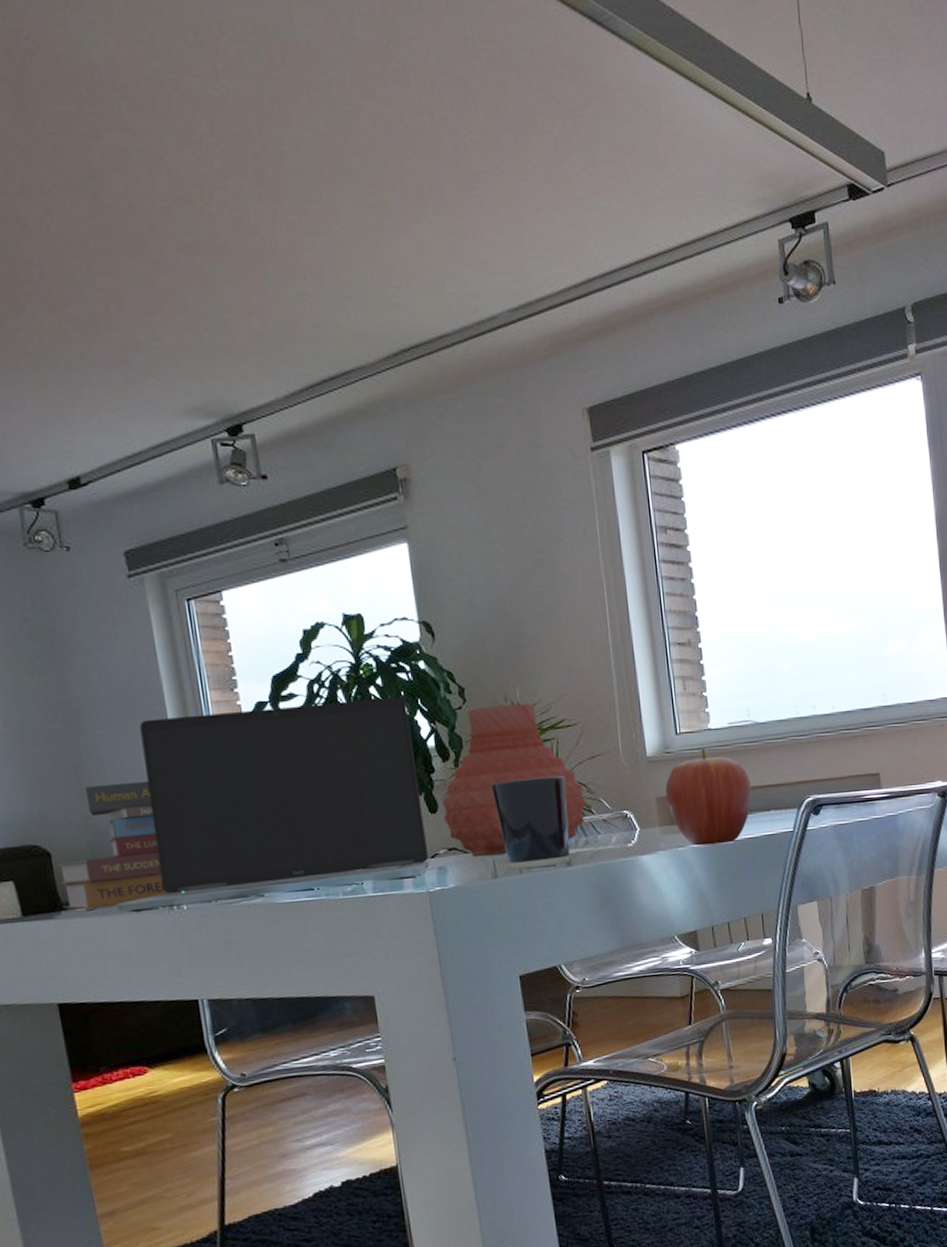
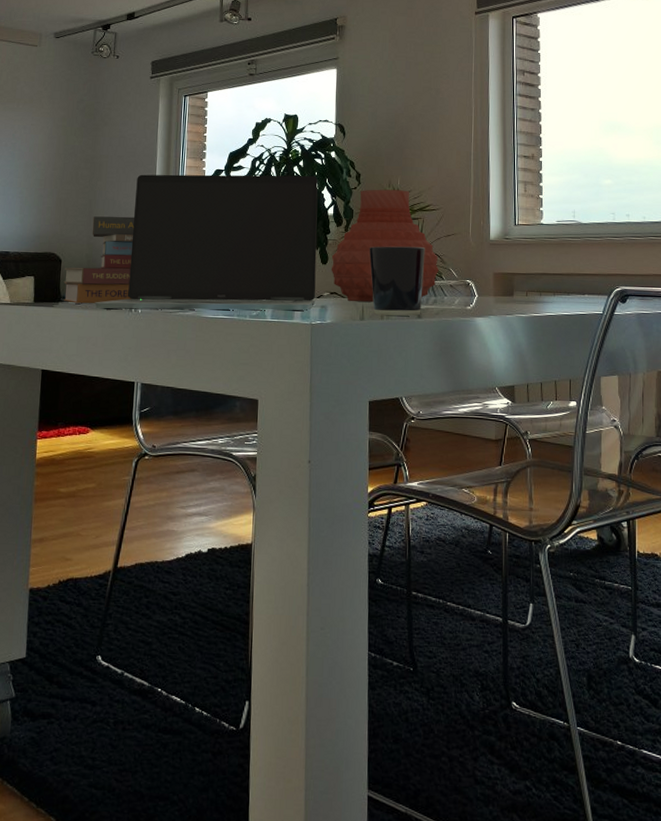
fruit: present [665,748,752,846] -> none [502,238,571,317]

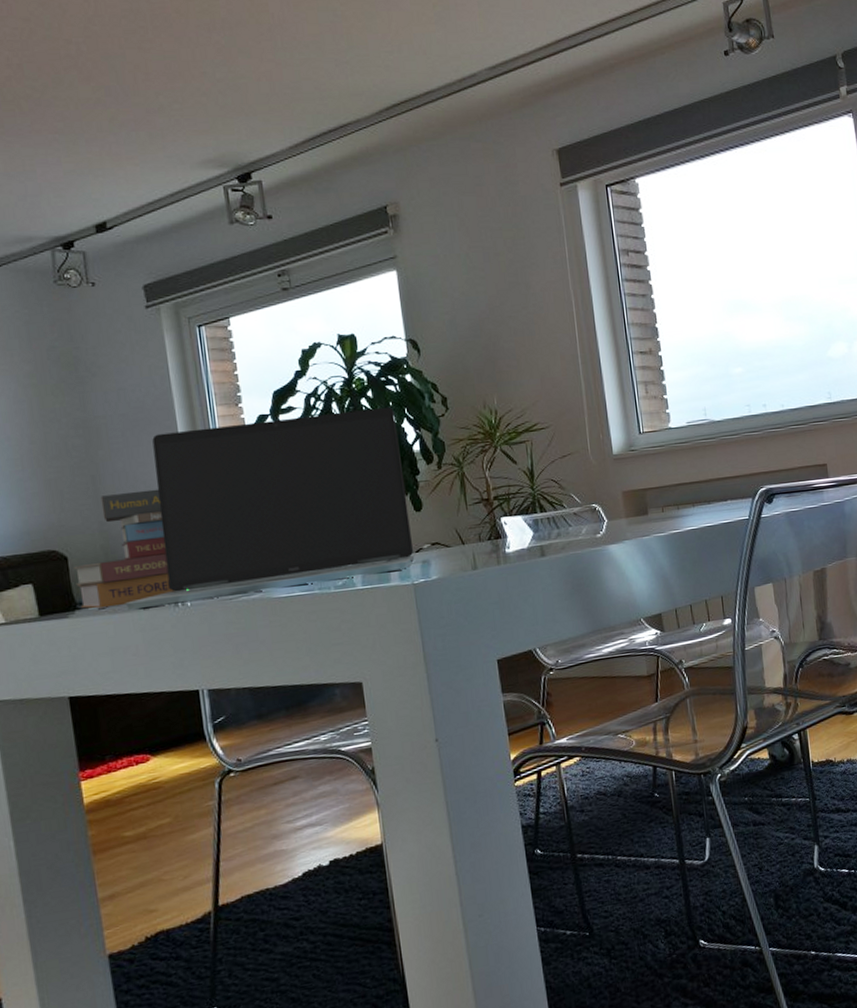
vase: present [331,189,439,302] -> none [425,410,559,551]
mug: present [369,246,425,317] -> none [470,473,544,562]

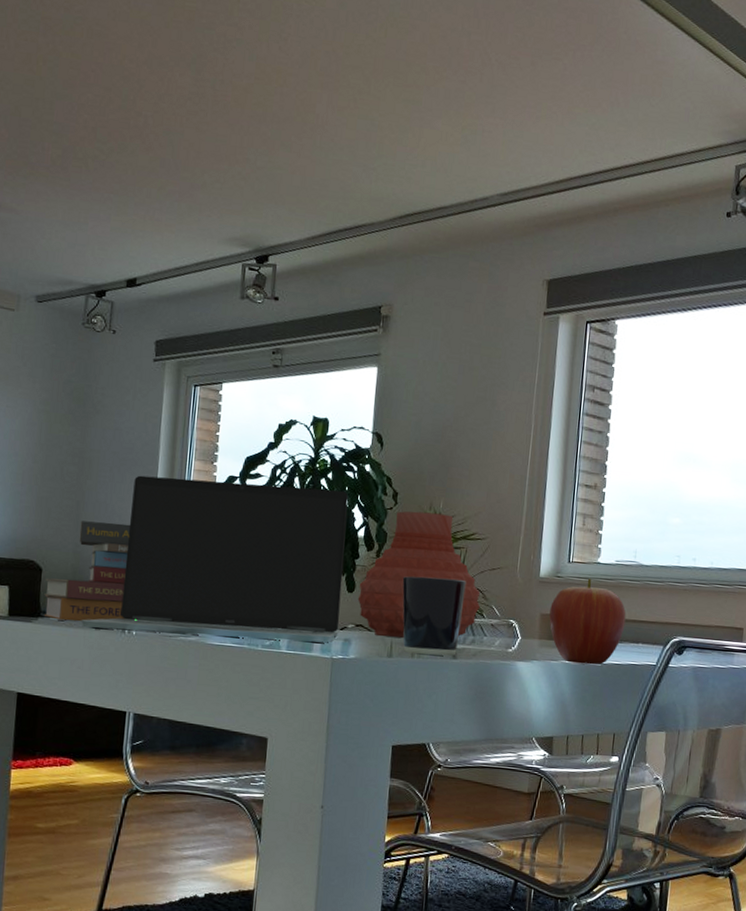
vase: none [425,410,559,551] -> present [357,511,480,638]
mug: none [470,473,544,562] -> present [402,576,466,656]
fruit: none [630,445,710,535] -> present [549,578,626,665]

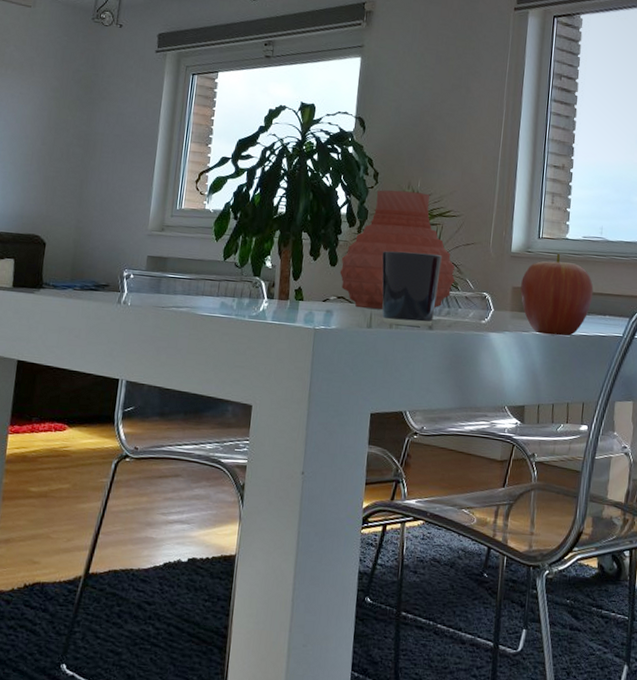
books: present [43,520,130,622] -> none [45,198,129,293]
laptop: present [81,475,348,644] -> none [80,156,332,315]

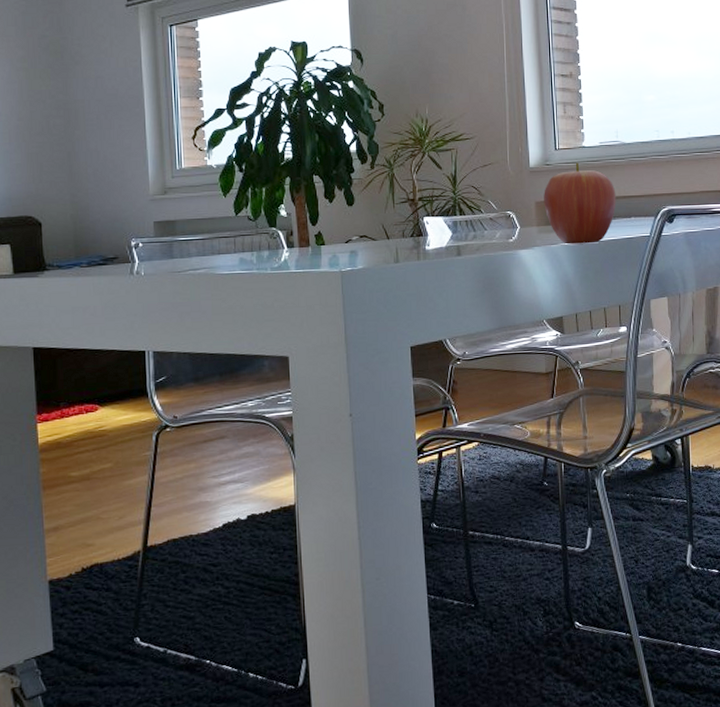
vase: present [339,190,455,310] -> none [358,119,477,244]
mug: present [382,251,442,327] -> none [399,179,461,257]

